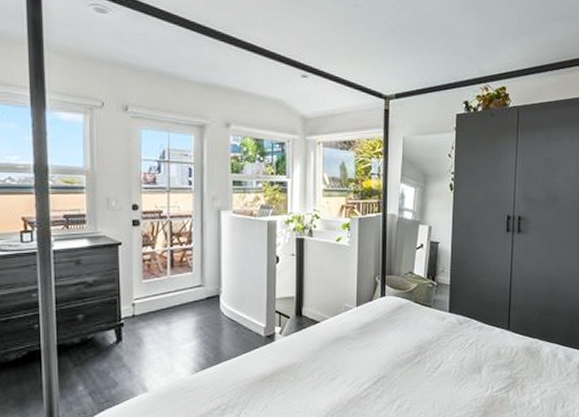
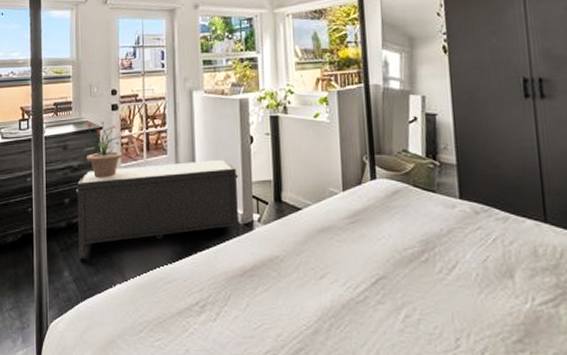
bench: none [90,278,264,373] -> present [75,160,239,258]
potted plant: none [98,236,146,293] -> present [82,121,124,177]

